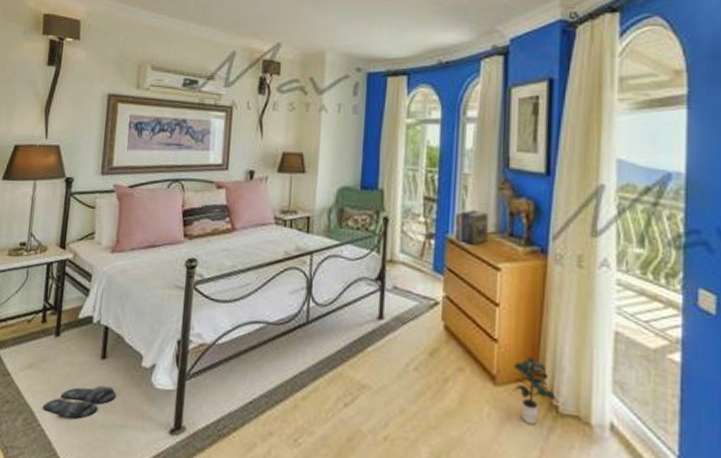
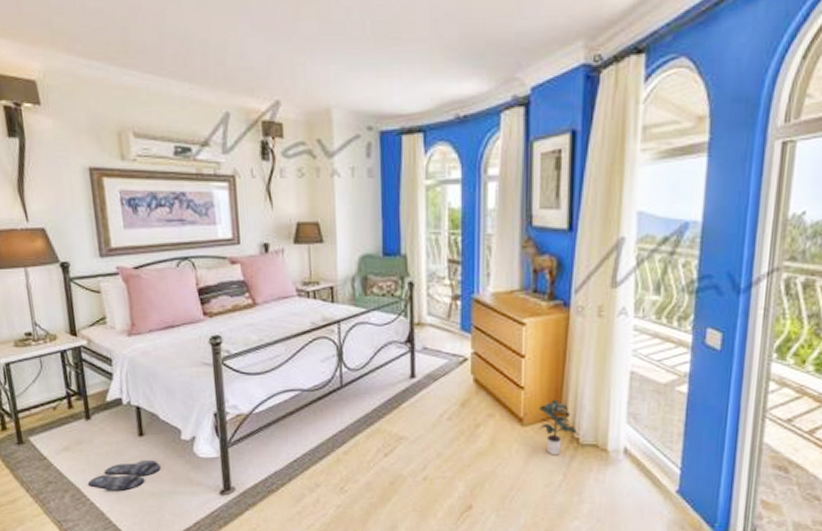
books: present [454,209,489,245] -> none [479,269,514,303]

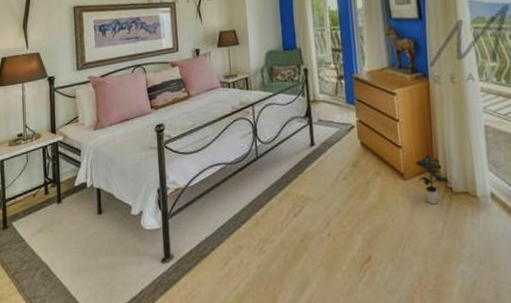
slippers: present [88,459,161,492] -> none [56,234,114,267]

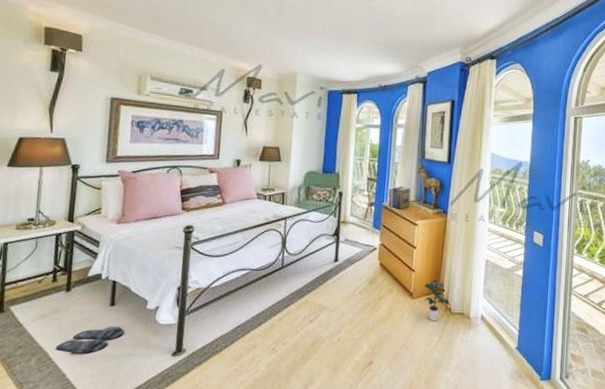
slippers: none [56,234,114,267] -> present [56,326,124,355]
books: none [356,52,384,79] -> present [388,186,411,209]

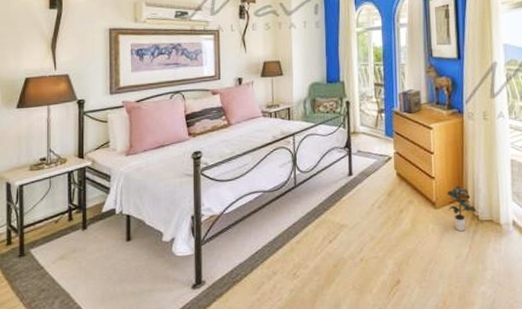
slippers: present [56,326,124,355] -> none [78,261,143,294]

